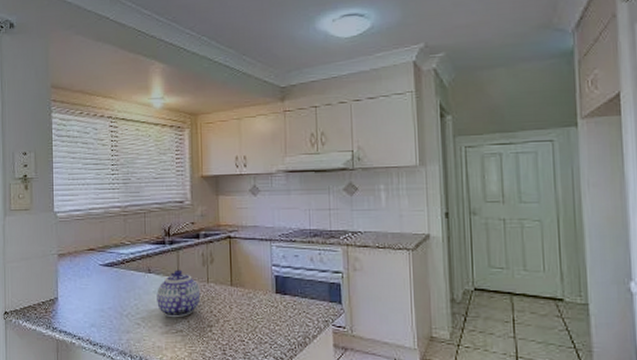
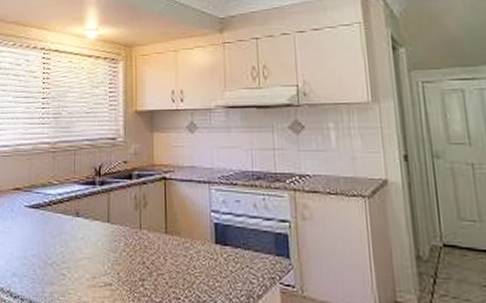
teapot: present [157,269,201,318] -> none [84,213,133,269]

